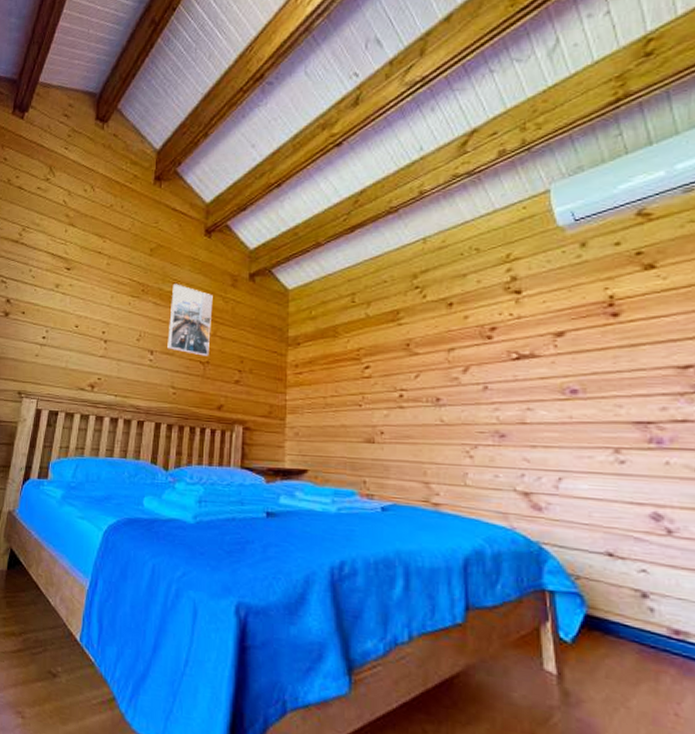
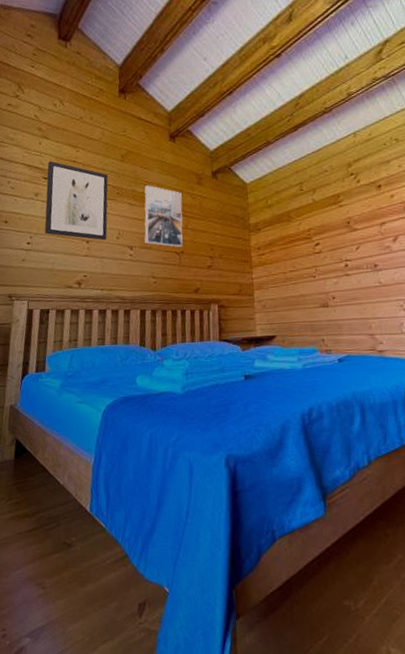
wall art: none [62,250,133,342] -> present [44,161,108,241]

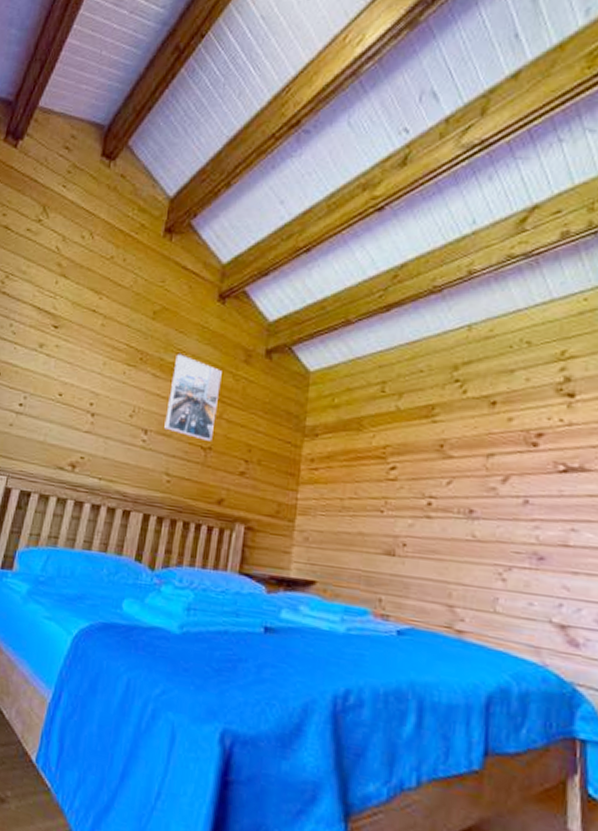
wall art: present [44,161,108,241] -> none [43,306,132,417]

